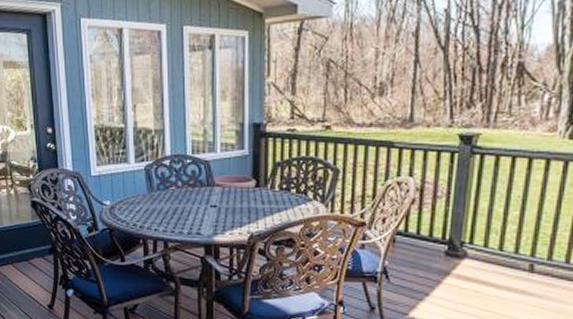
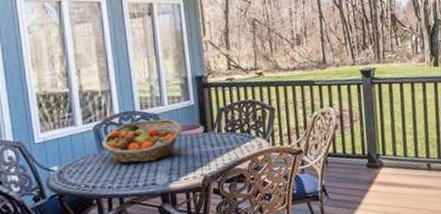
fruit basket: none [151,166,233,210] -> present [101,119,183,164]

